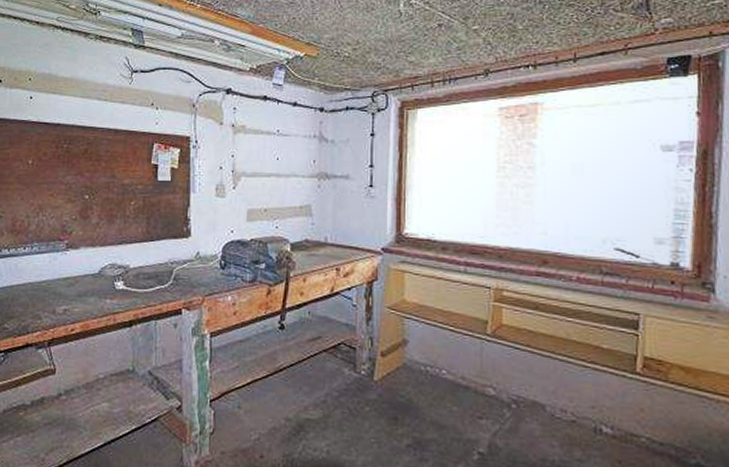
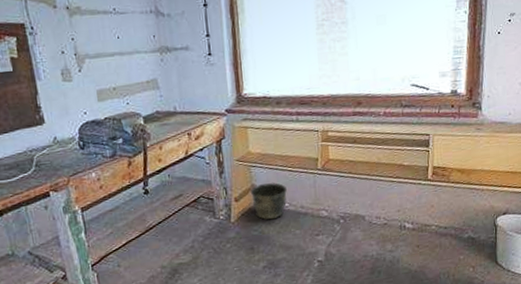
bucket: none [400,341,447,387] -> present [250,182,288,220]

